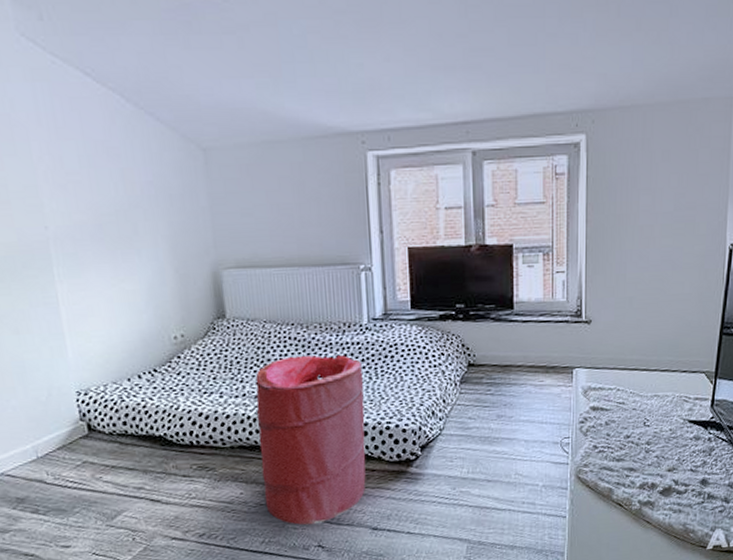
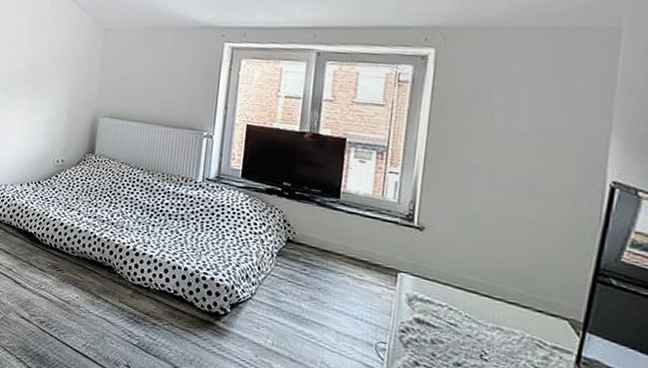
laundry hamper: present [255,355,366,525] -> none [93,195,191,346]

